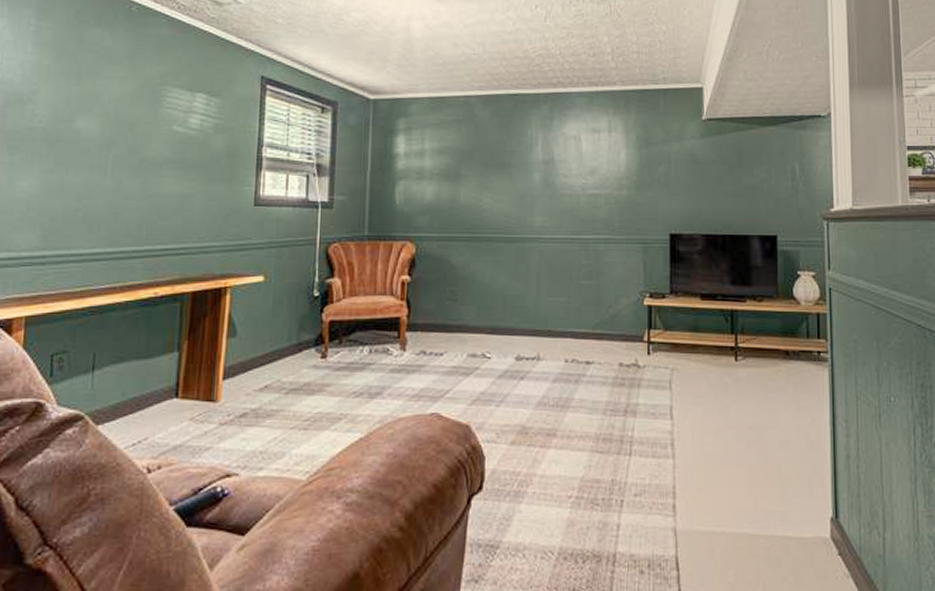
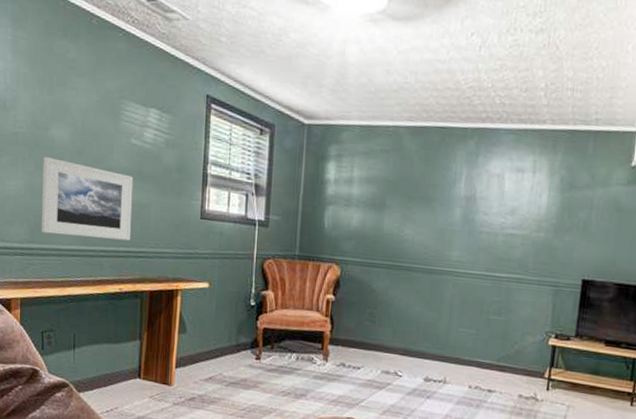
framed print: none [58,151,175,238] -> present [42,156,134,241]

